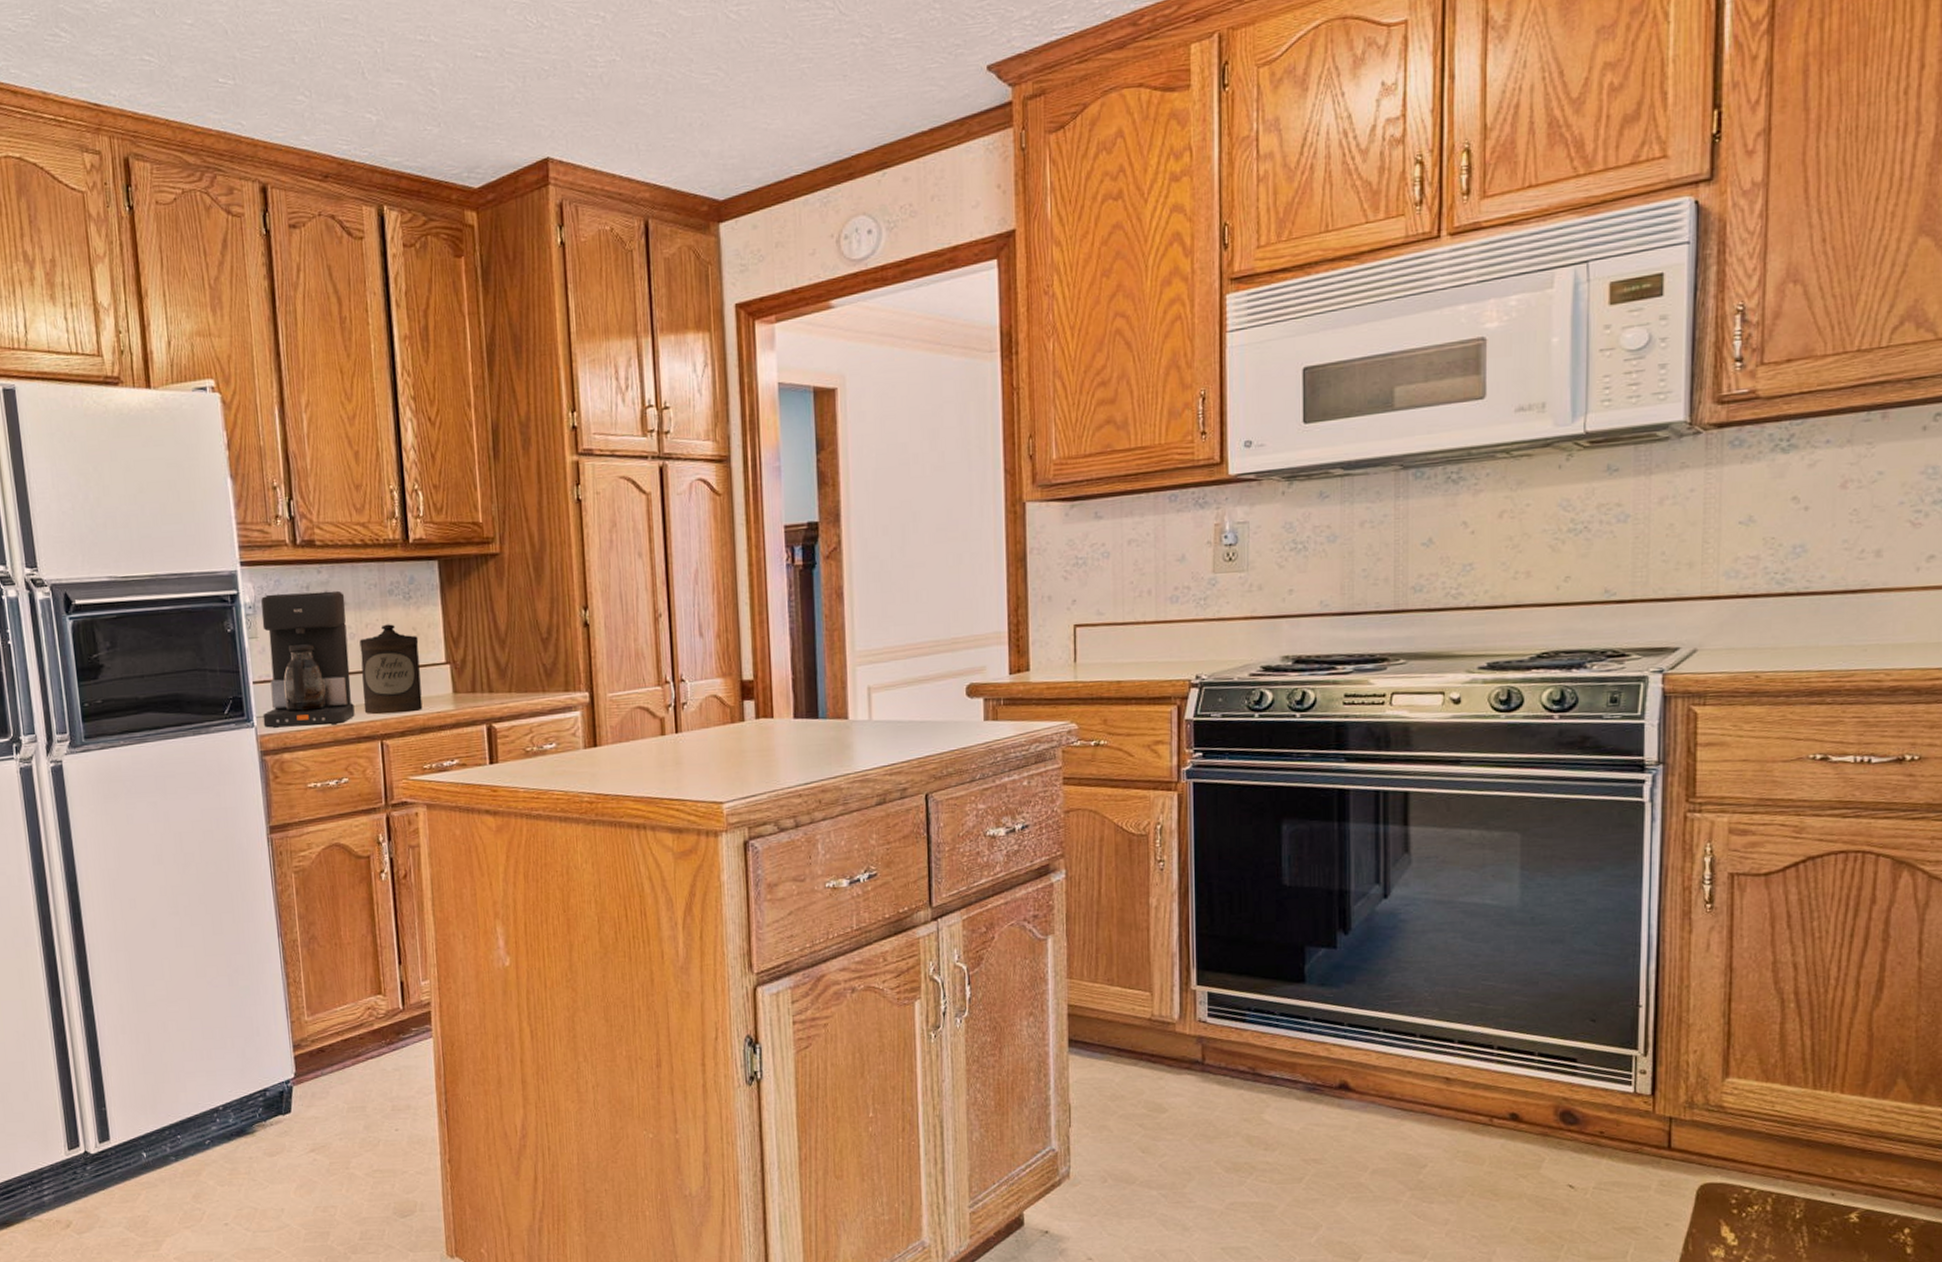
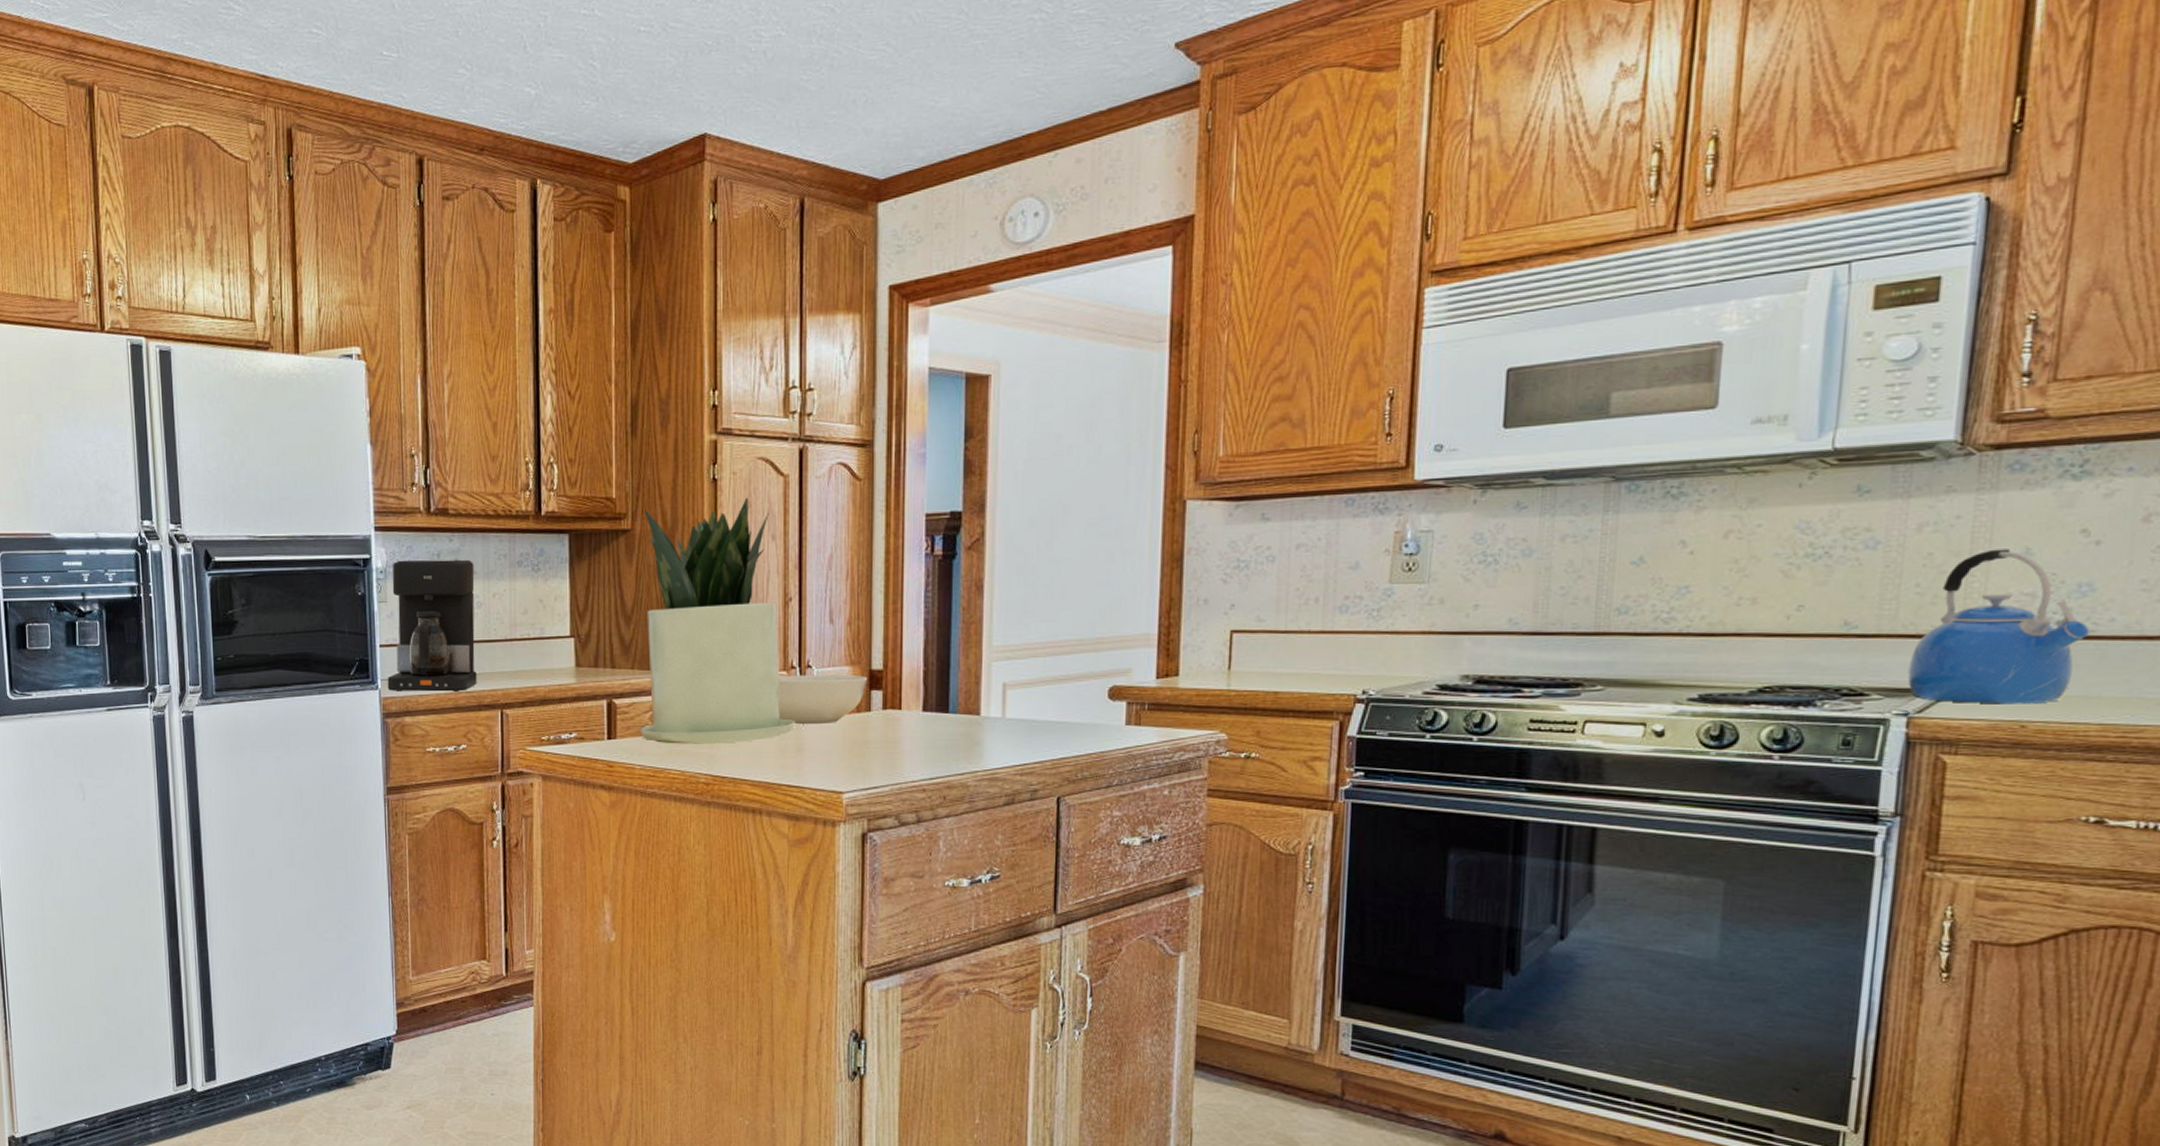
canister: present [359,624,423,715] -> none [486,595,545,684]
planter: none [512,516,673,765] -> present [638,497,795,744]
bowl: none [653,686,740,739] -> present [778,674,868,725]
kettle: none [1660,517,1805,659] -> present [1907,549,2089,704]

